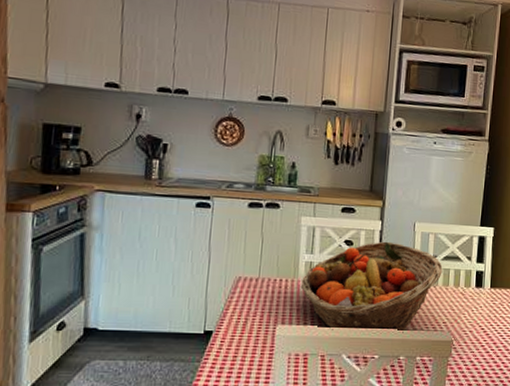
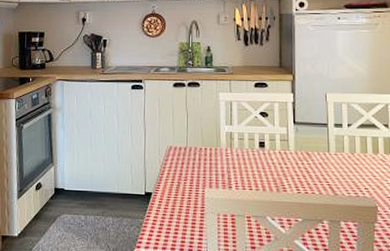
fruit basket: present [301,241,443,333] -> none [224,112,359,198]

